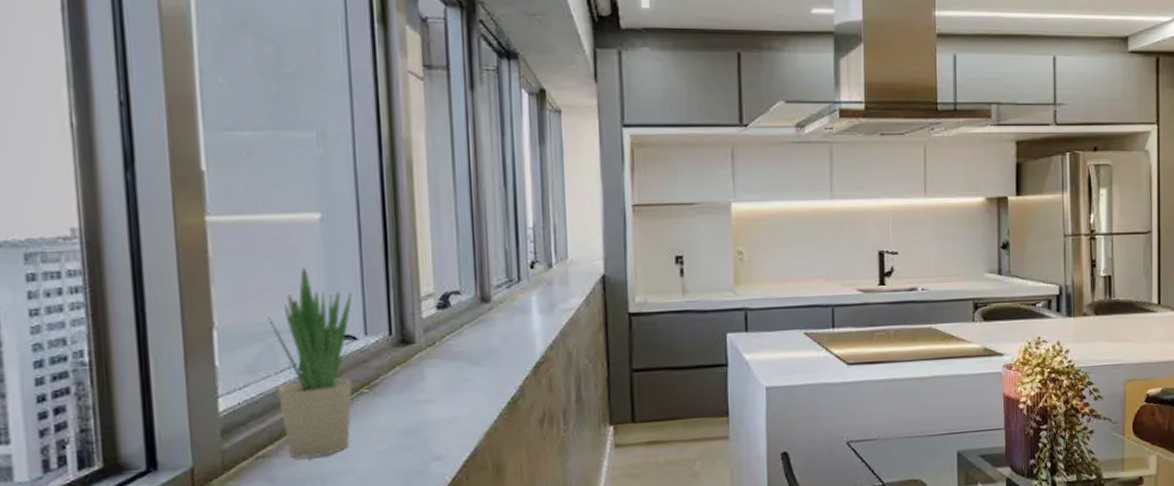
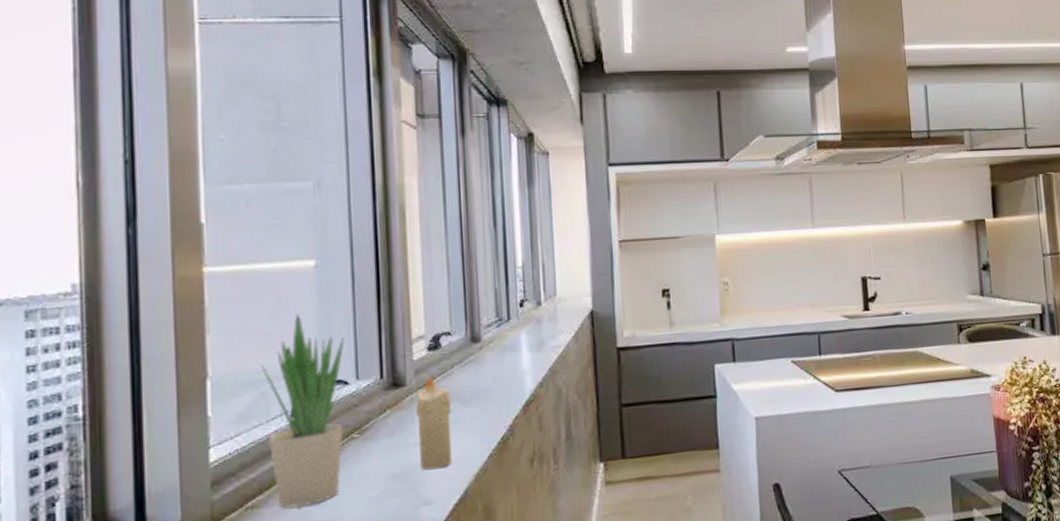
candle: none [425,332,463,427] -> present [416,373,453,471]

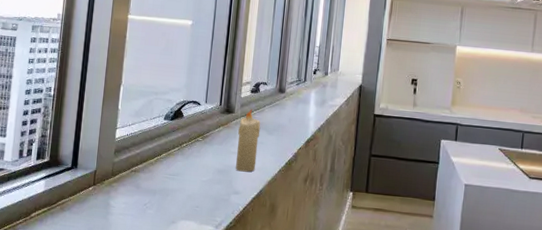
potted plant: present [260,315,345,508] -> none [149,54,202,178]

